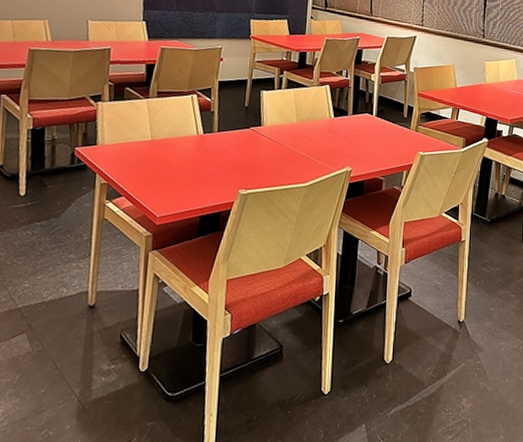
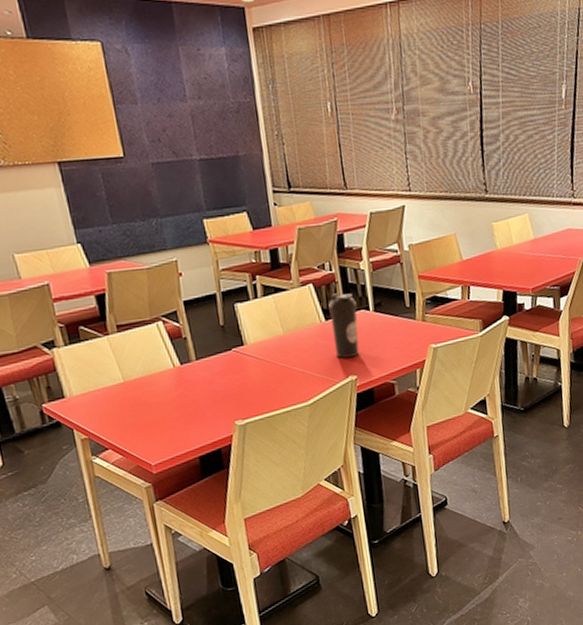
water bottle: none [337,96,363,151] -> present [328,293,360,358]

